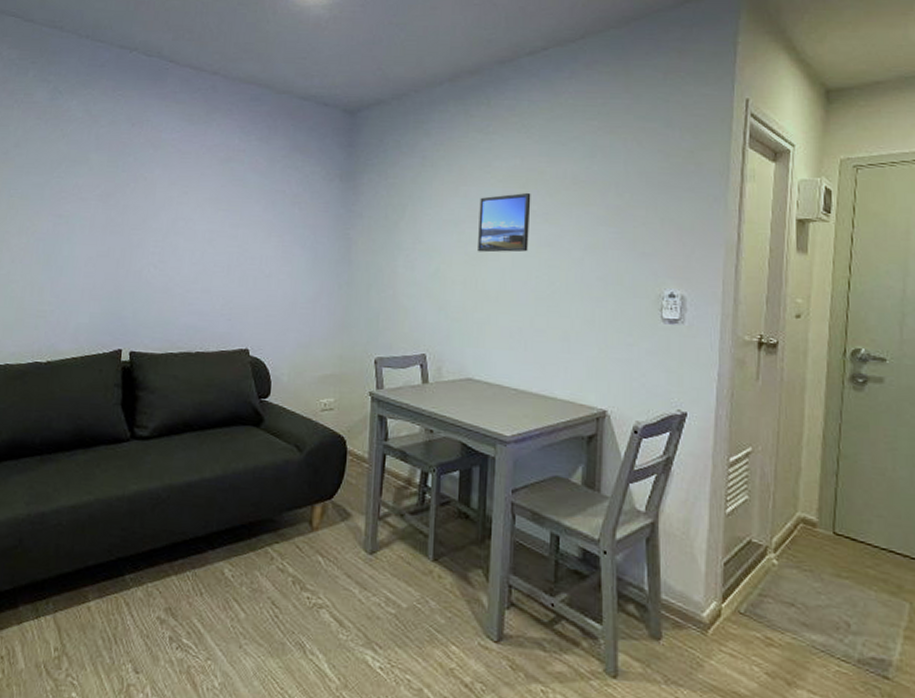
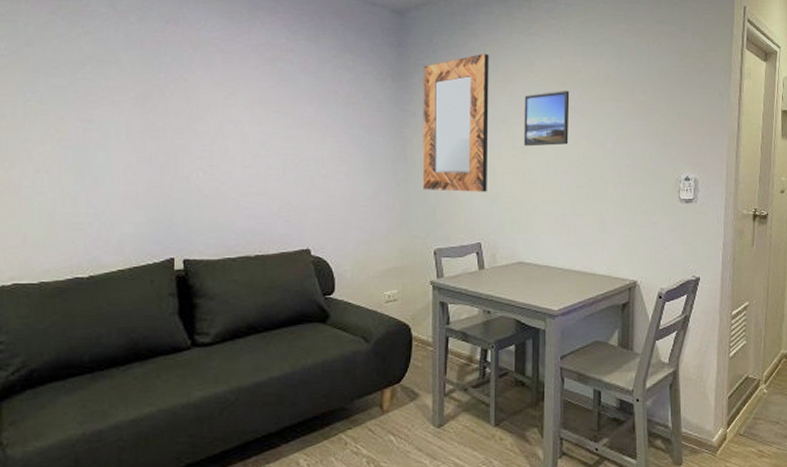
home mirror: none [366,153,442,300] -> present [422,53,489,192]

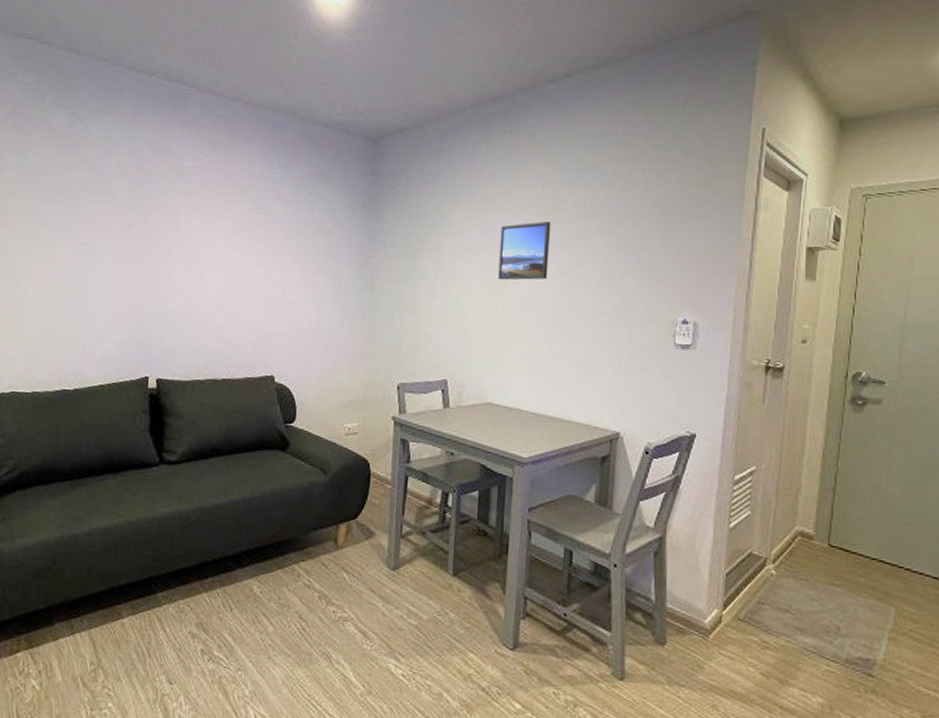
home mirror: present [422,53,489,192] -> none [389,181,465,327]

